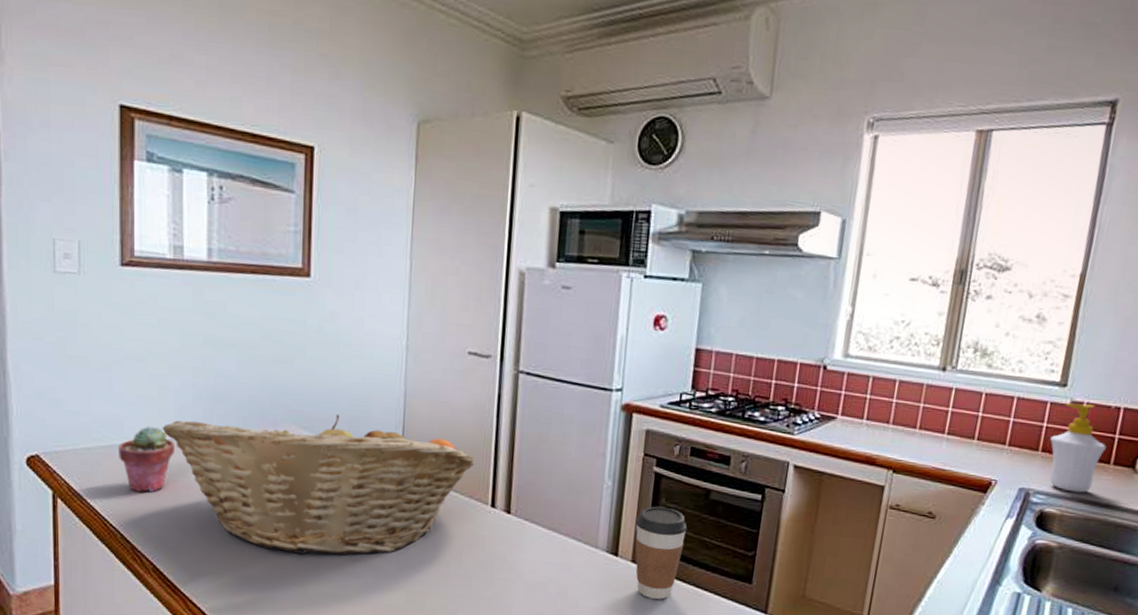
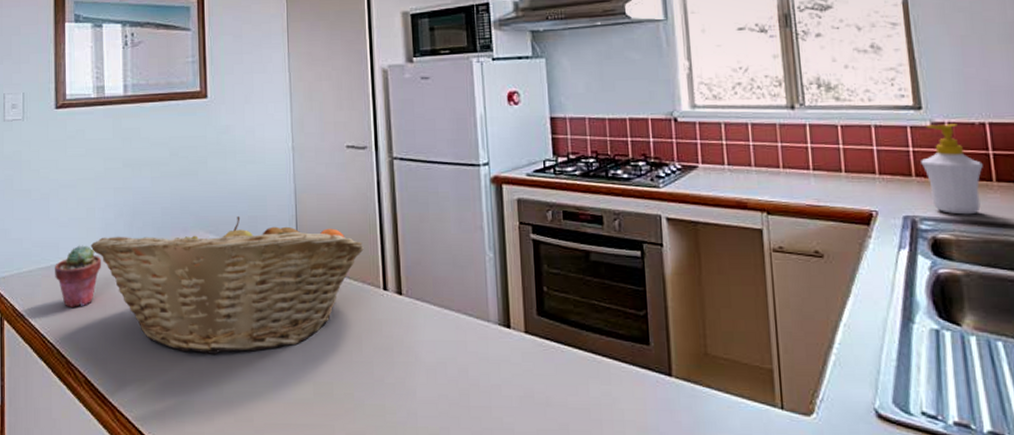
coffee cup: present [635,506,688,599] -> none [522,273,574,370]

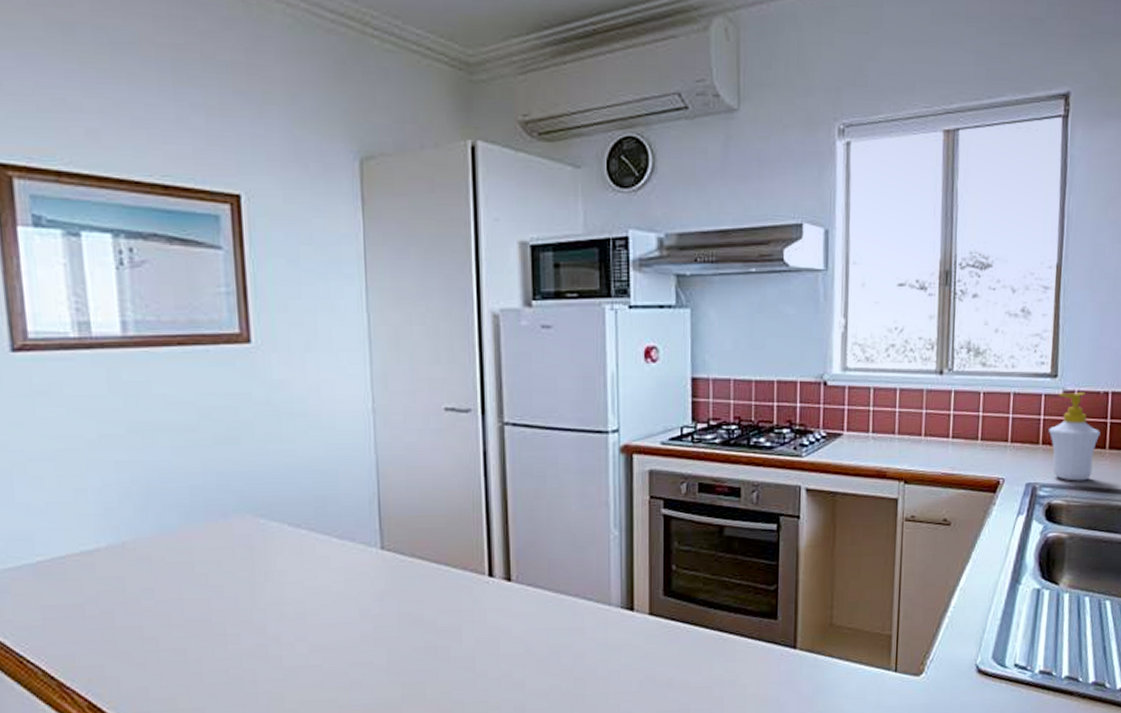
potted succulent: present [55,245,102,307] -> none [29,537,104,617]
fruit basket: present [90,217,364,354] -> none [83,496,465,662]

